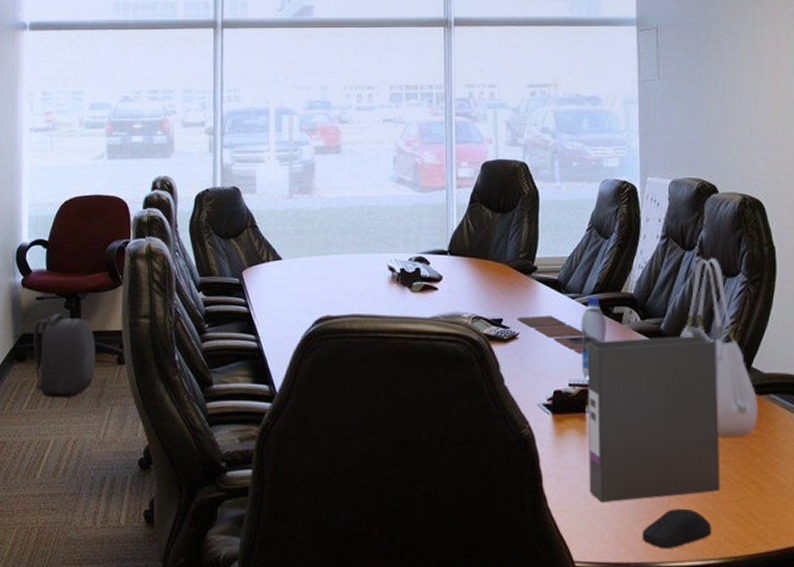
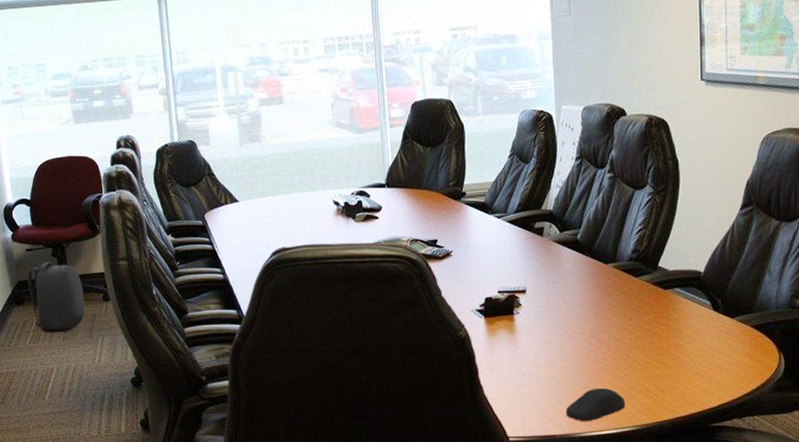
papers: present [516,315,584,354] -> none [449,234,510,265]
bottle: present [581,296,606,381] -> none [506,214,529,288]
binder: present [587,335,720,503] -> none [512,242,632,388]
handbag: present [680,258,759,437] -> none [595,174,665,327]

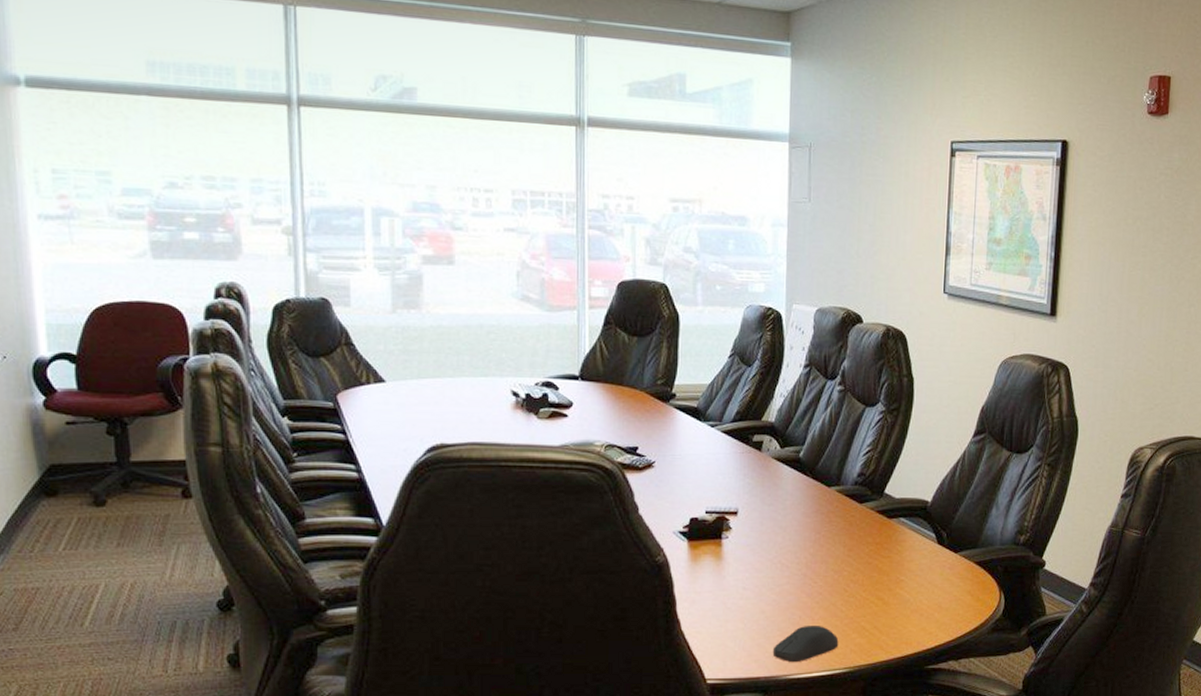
backpack: present [27,261,85,333] -> none [60,440,153,537]

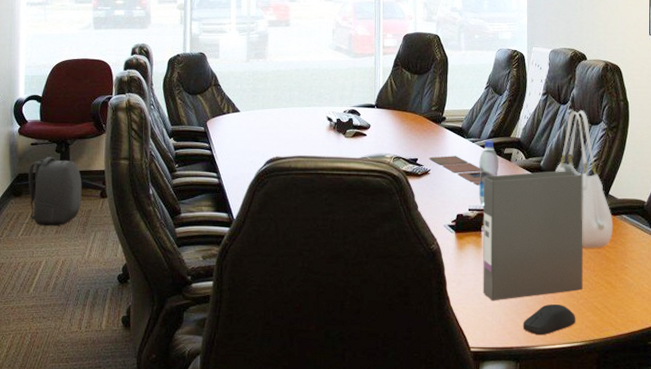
backpack: none [60,440,153,537] -> present [20,156,82,226]
papers: none [653,443,722,482] -> present [429,156,481,186]
bottle: none [719,424,745,508] -> present [479,140,499,207]
binder: none [723,462,854,624] -> present [483,170,583,301]
handbag: none [818,388,889,558] -> present [555,110,613,248]

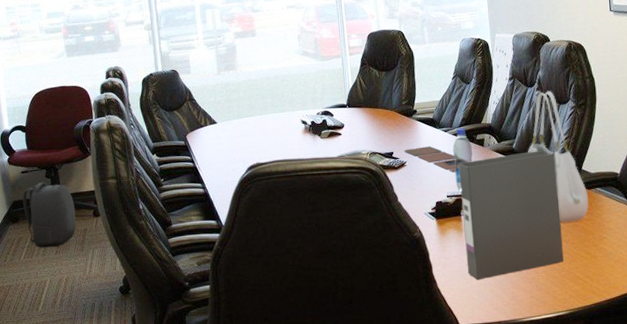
computer mouse: present [522,304,576,336] -> none [508,278,560,309]

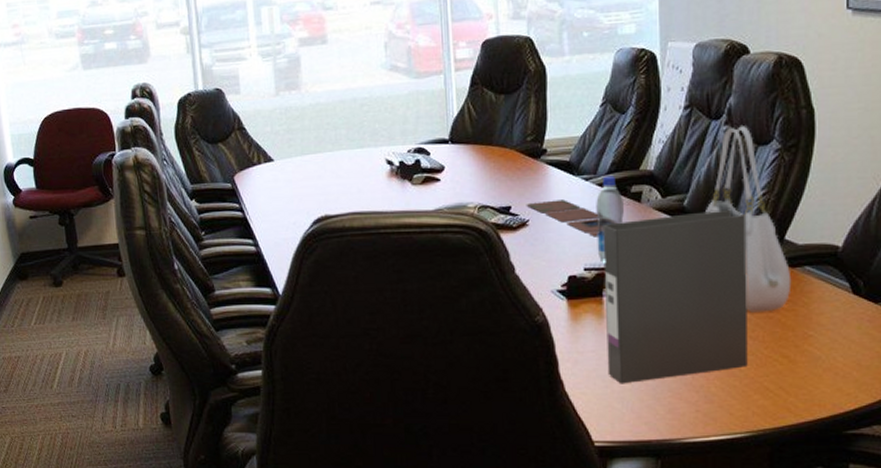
backpack: present [21,182,77,249] -> none [31,230,97,313]

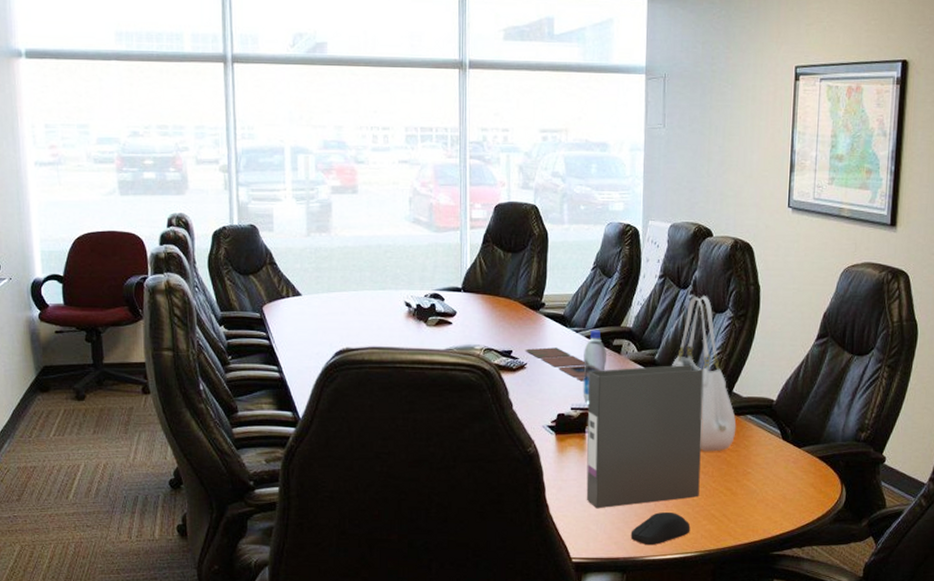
computer mouse: none [664,386,739,426] -> present [630,512,691,546]

